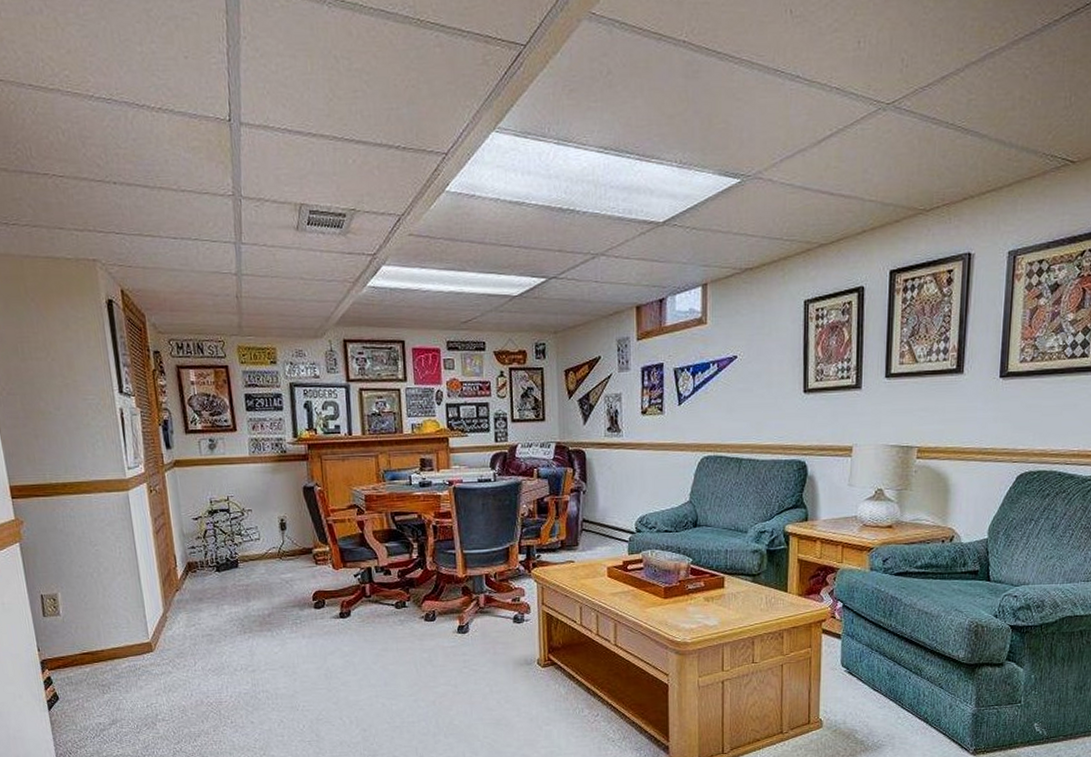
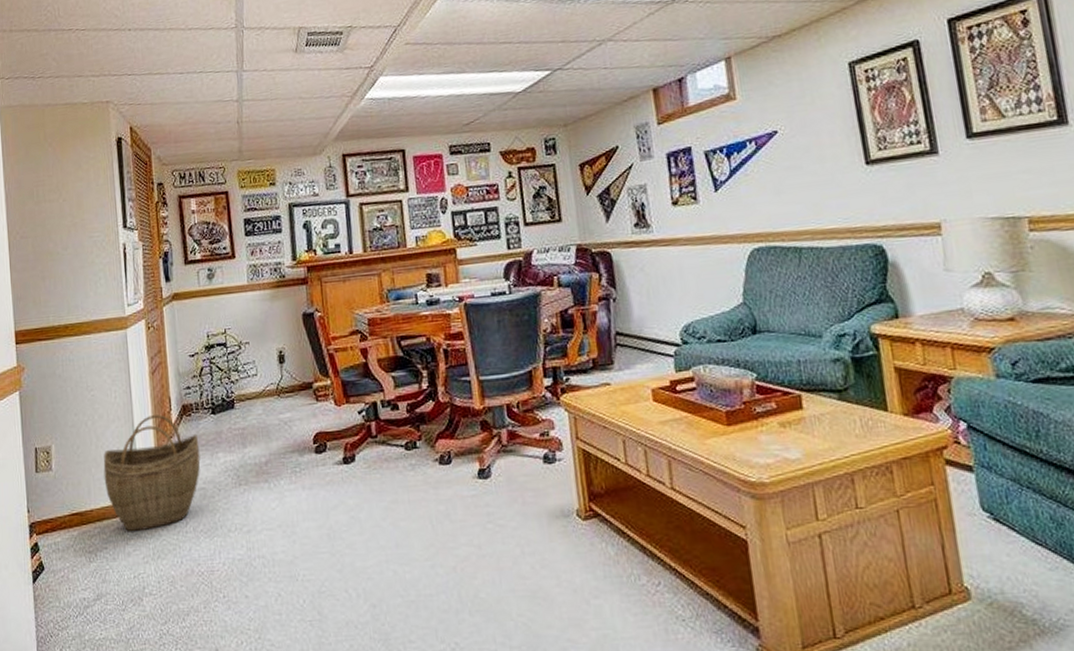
woven basket: none [111,570,207,670] -> present [103,414,201,532]

